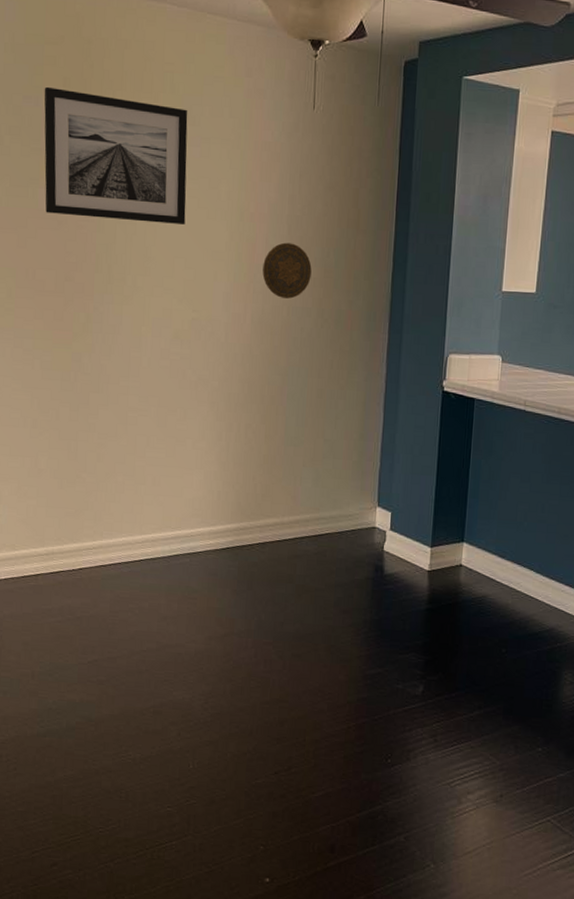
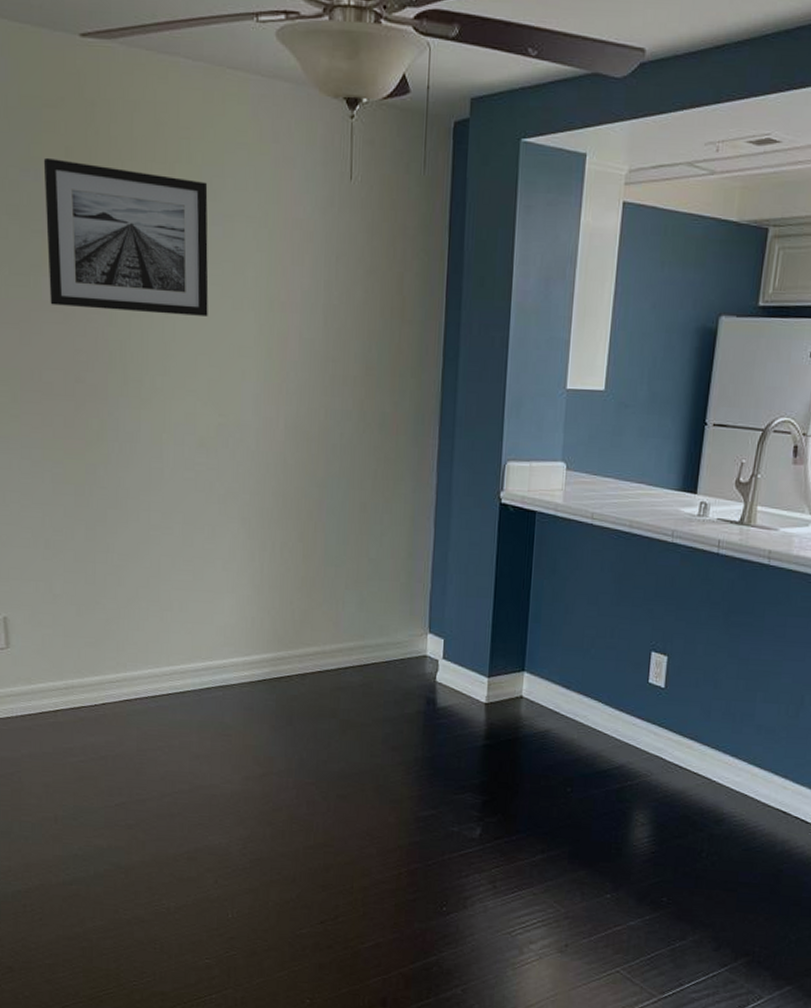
decorative plate: present [262,242,312,299] -> none [296,335,352,400]

